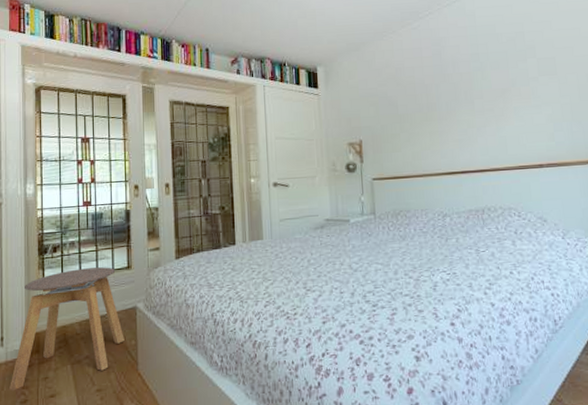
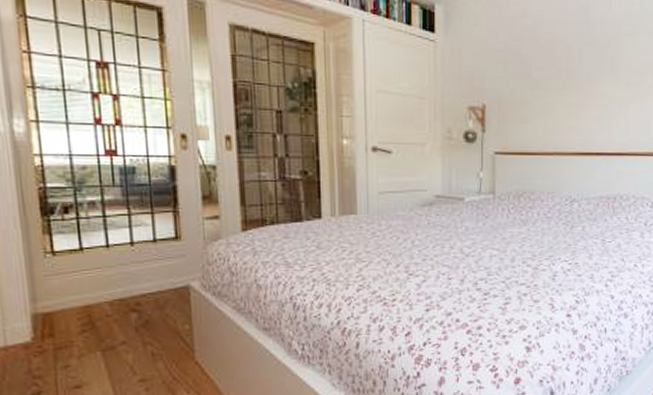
stool: present [10,267,125,391] -> none [13,236,175,382]

